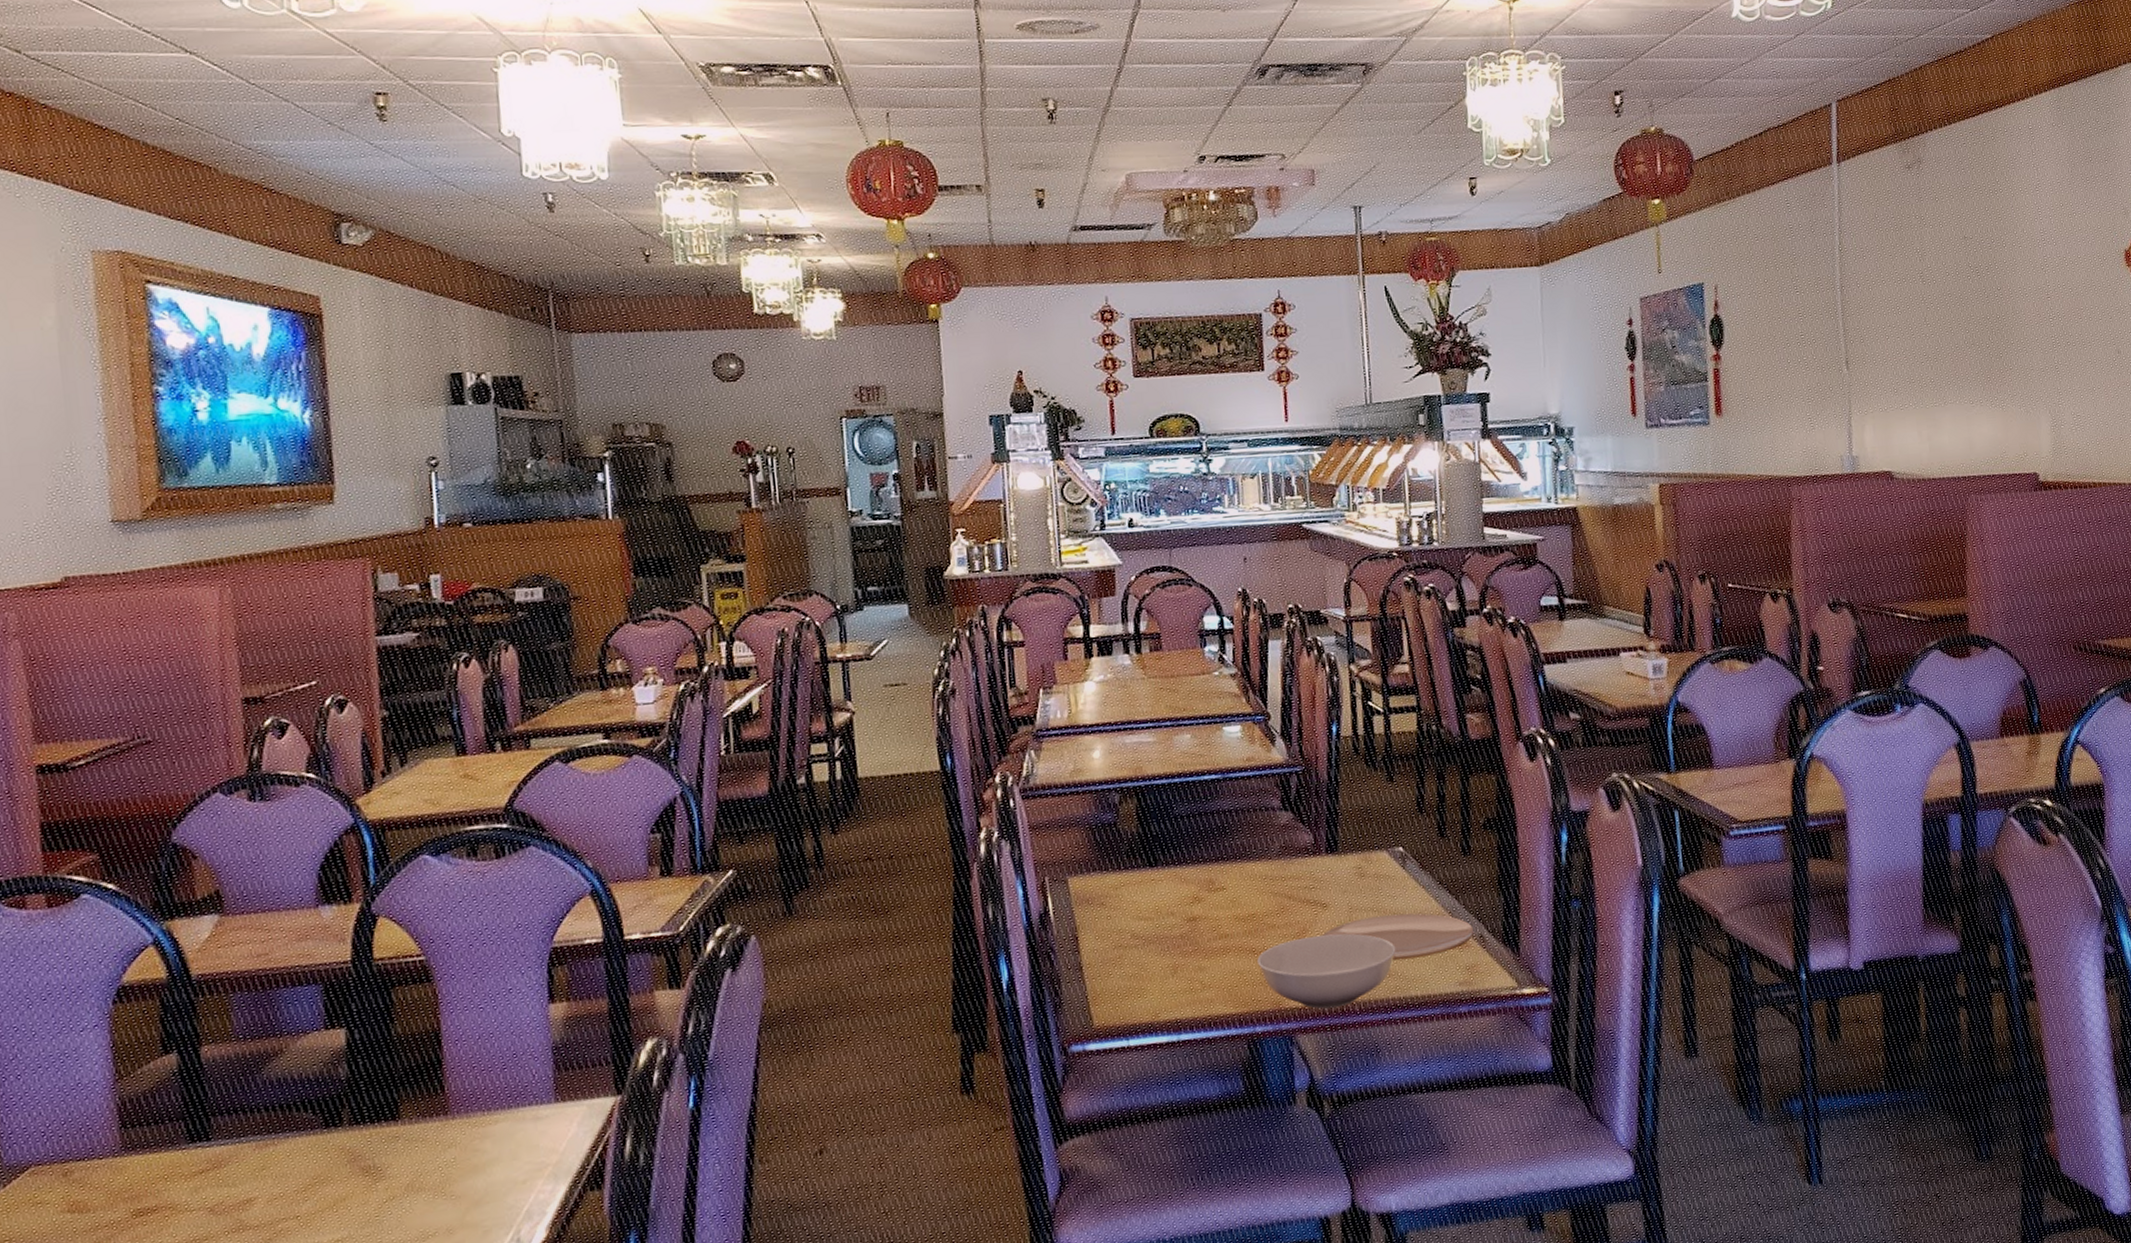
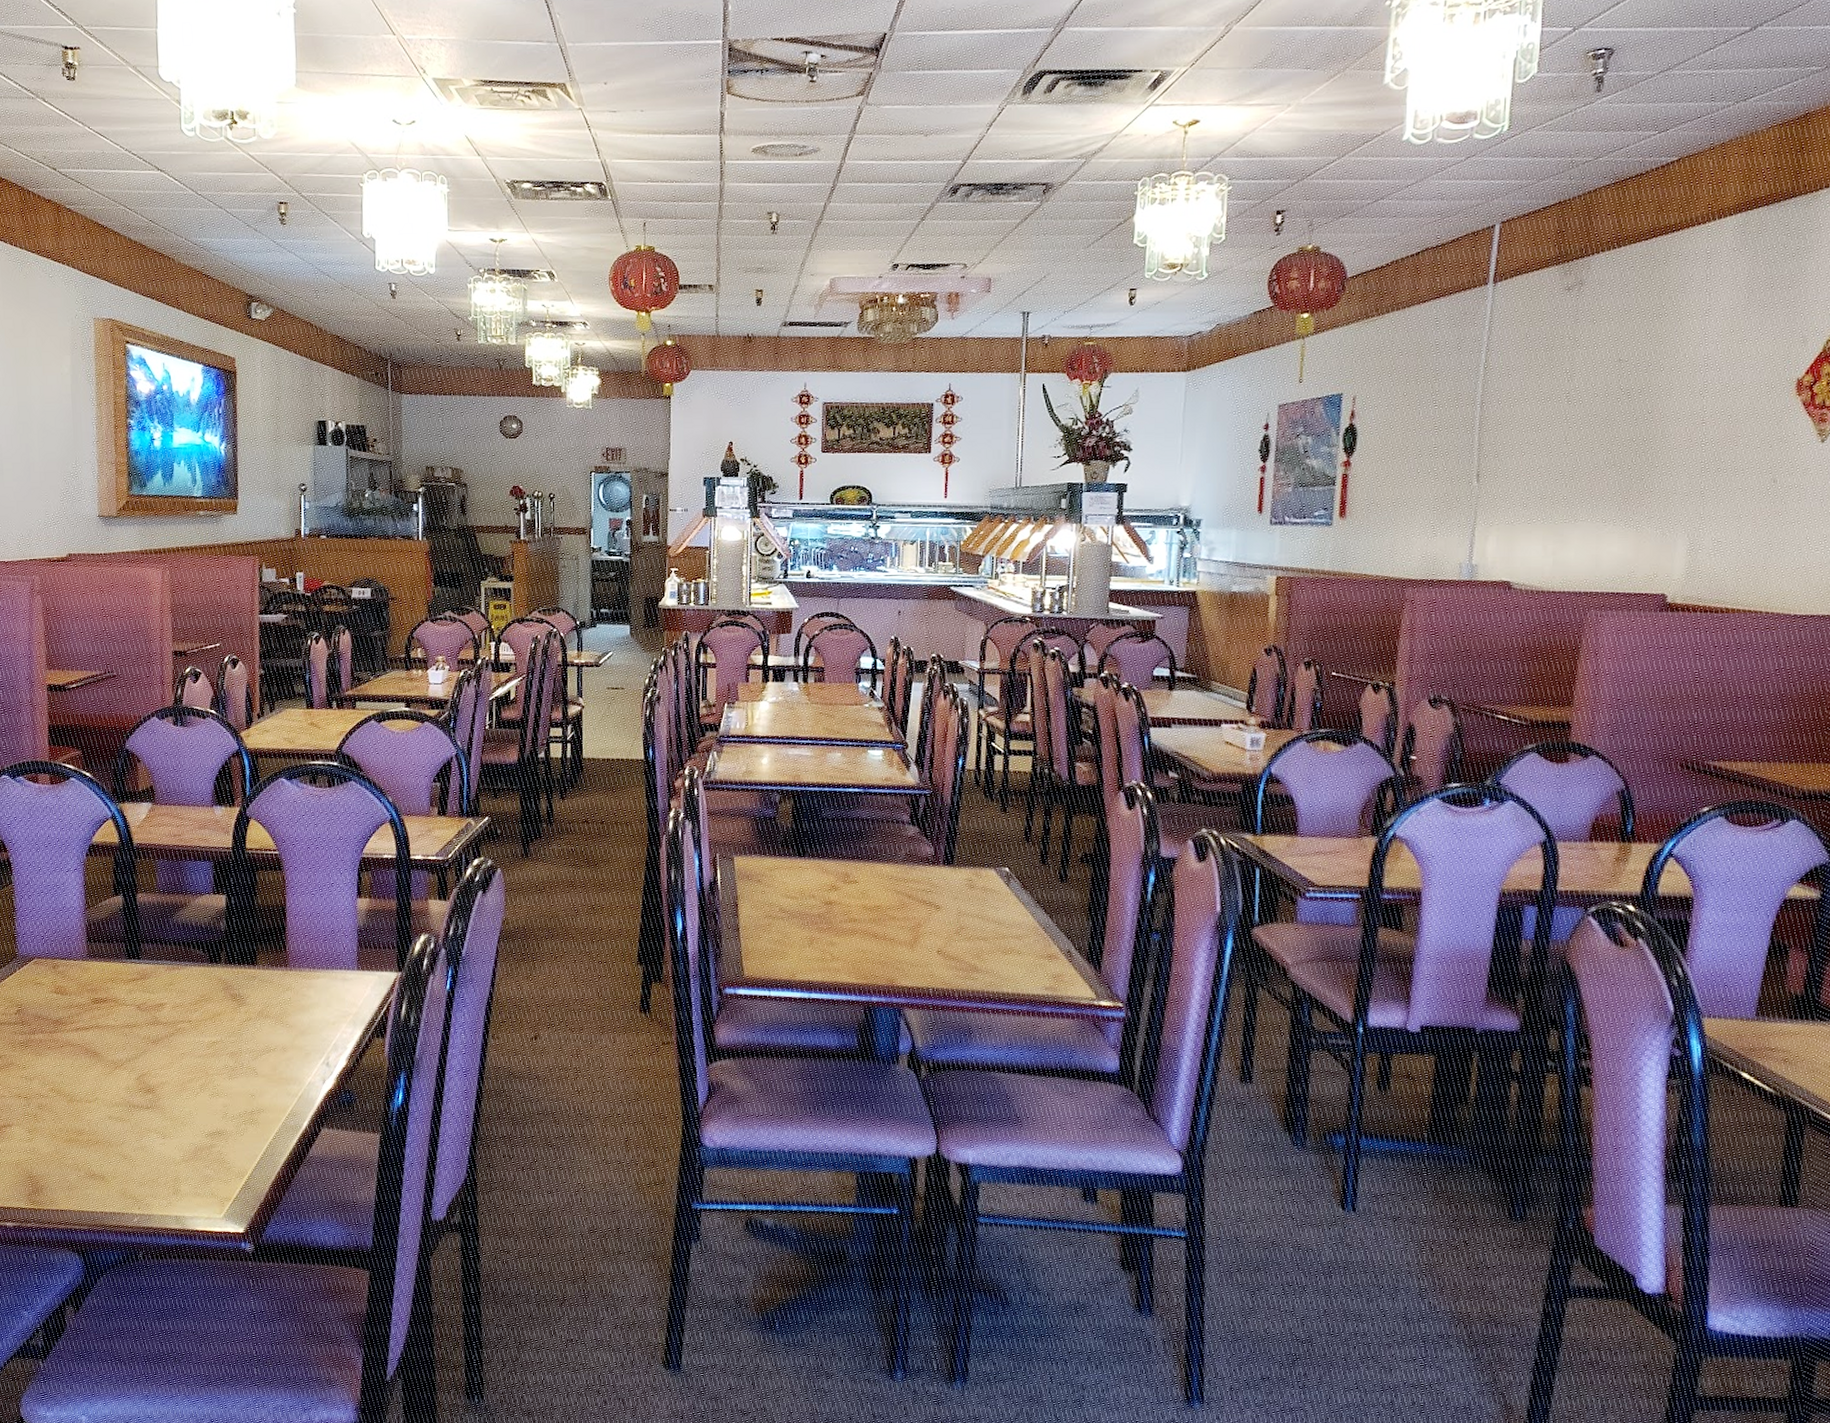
bowl: present [1257,933,1396,1009] -> none [878,930,994,992]
plate: present [1323,913,1475,961] -> none [934,922,1063,961]

